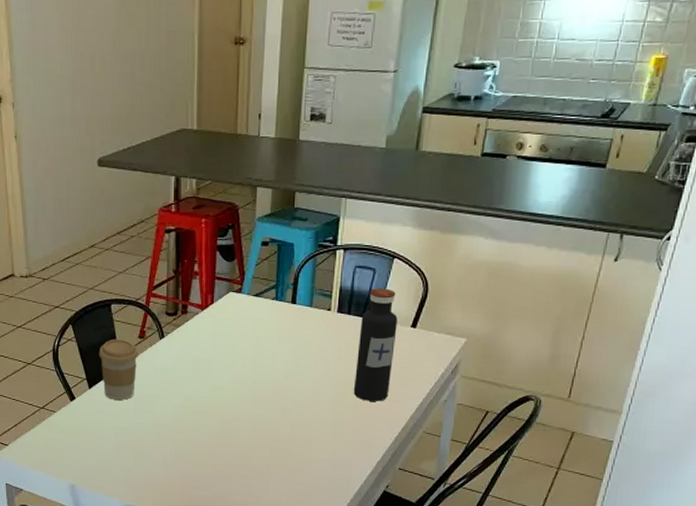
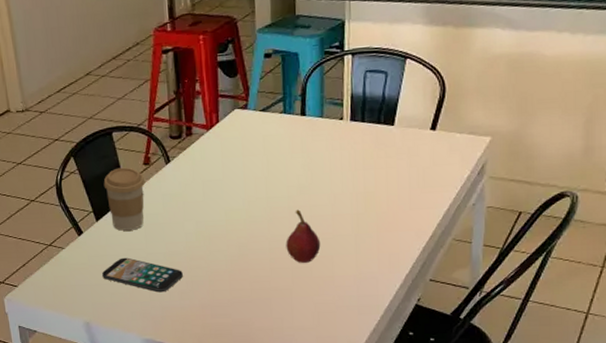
smartphone: none [91,425,167,462] -> present [102,257,183,293]
fruit: none [267,392,300,444] -> present [286,209,321,263]
water bottle: present [353,288,398,401] -> none [374,91,416,211]

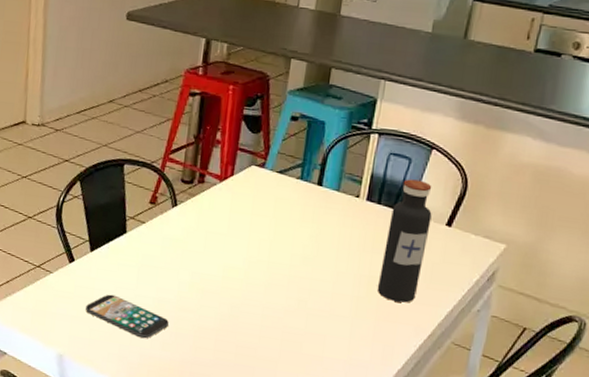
coffee cup: present [103,167,145,231] -> none [105,201,148,268]
fruit: present [286,209,321,263] -> none [279,280,316,338]
water bottle: none [374,91,416,211] -> present [377,179,432,303]

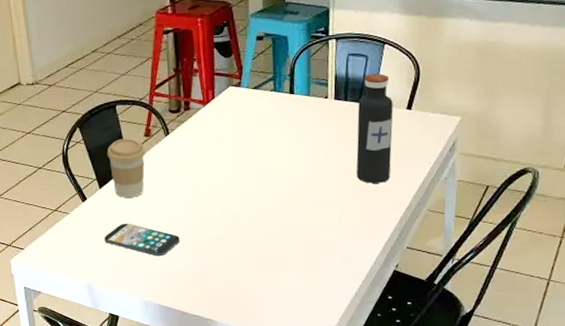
coffee cup: none [105,201,148,268] -> present [107,138,145,198]

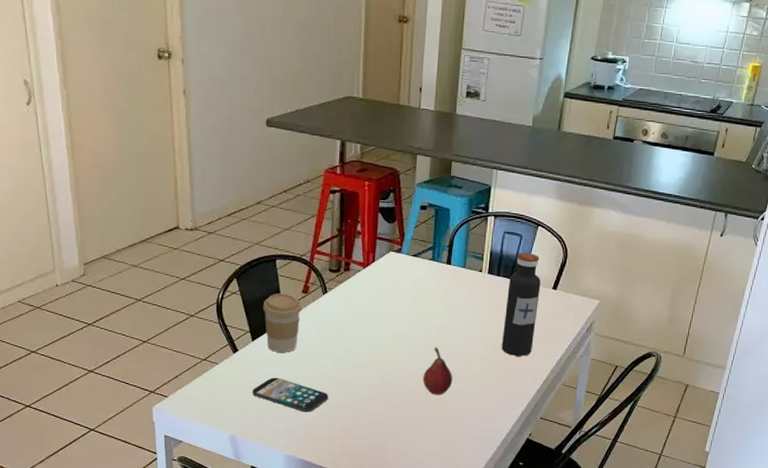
fruit: none [275,180,307,230] -> present [423,347,453,395]

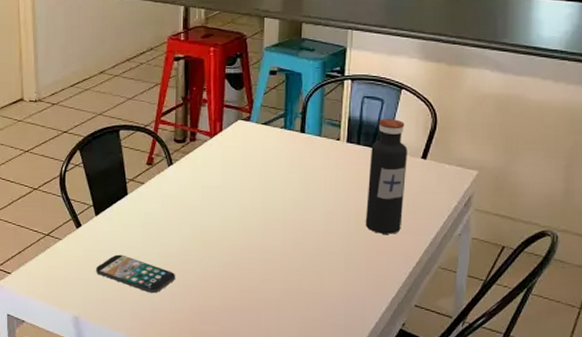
coffee cup: present [262,293,302,352] -> none [106,165,146,228]
fruit: present [423,347,453,395] -> none [278,223,312,277]

